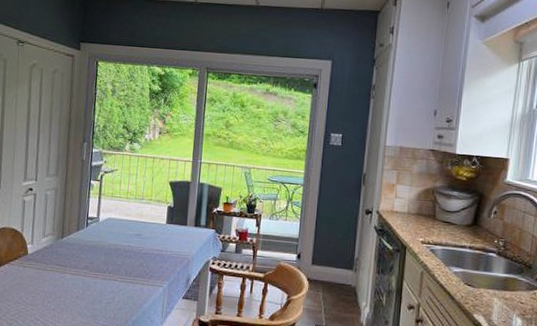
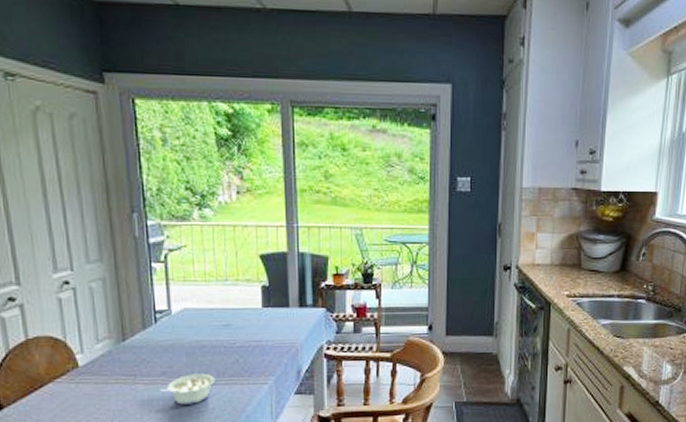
legume: none [81,270,124,296] -> present [160,373,215,405]

